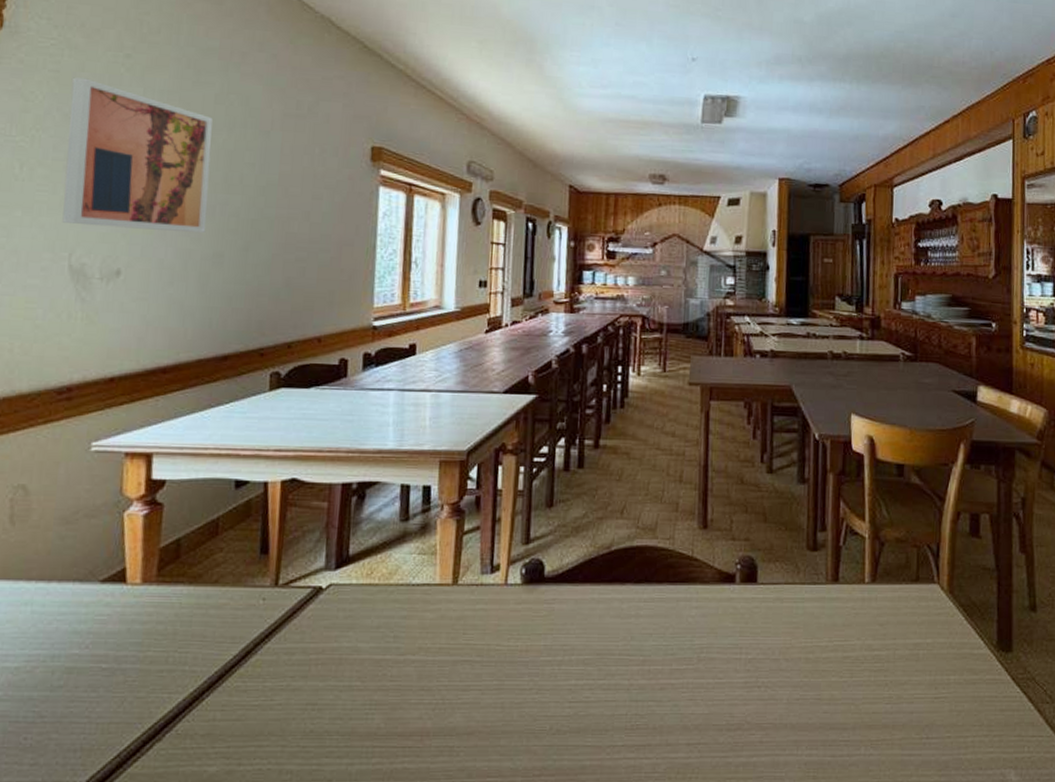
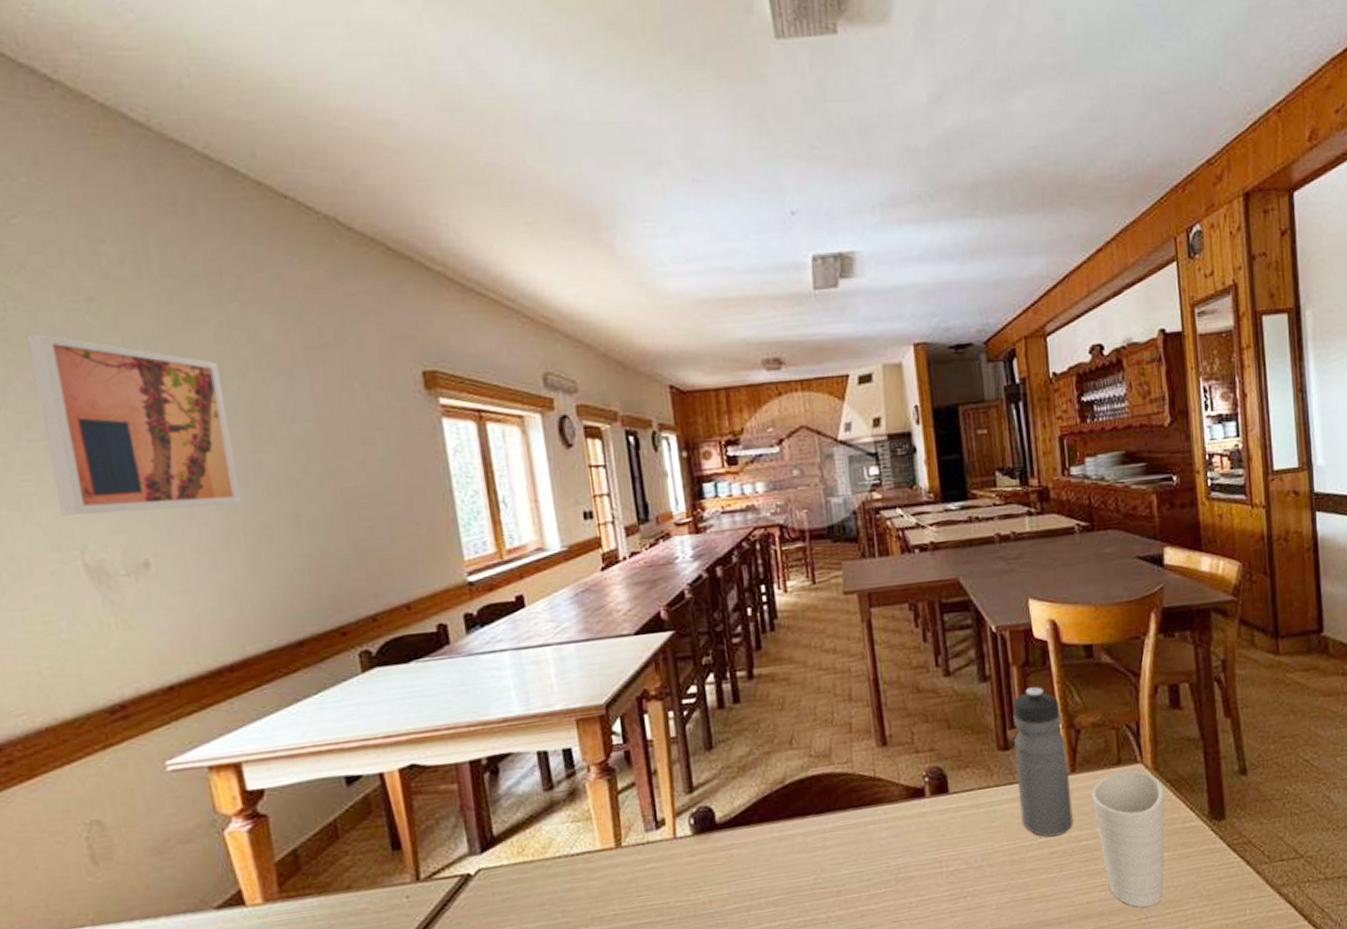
water bottle: none [820,496,870,643] -> present [1013,687,1073,838]
cup: none [888,587,957,727] -> present [1092,769,1165,908]

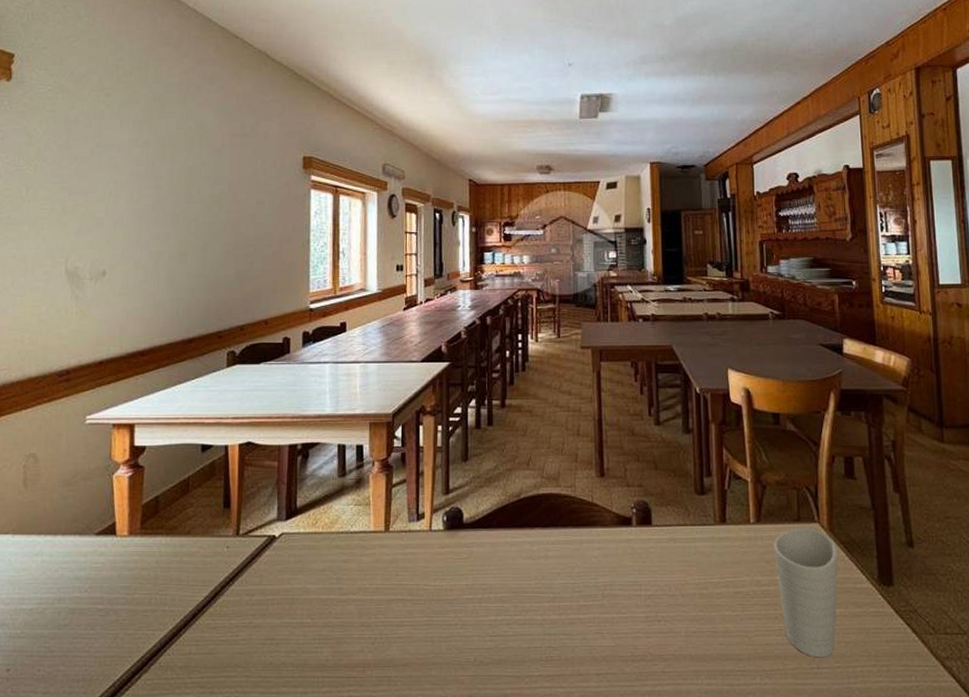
wall art: present [27,334,242,515] -> none [60,115,175,237]
water bottle: present [1013,687,1073,838] -> none [709,444,756,579]

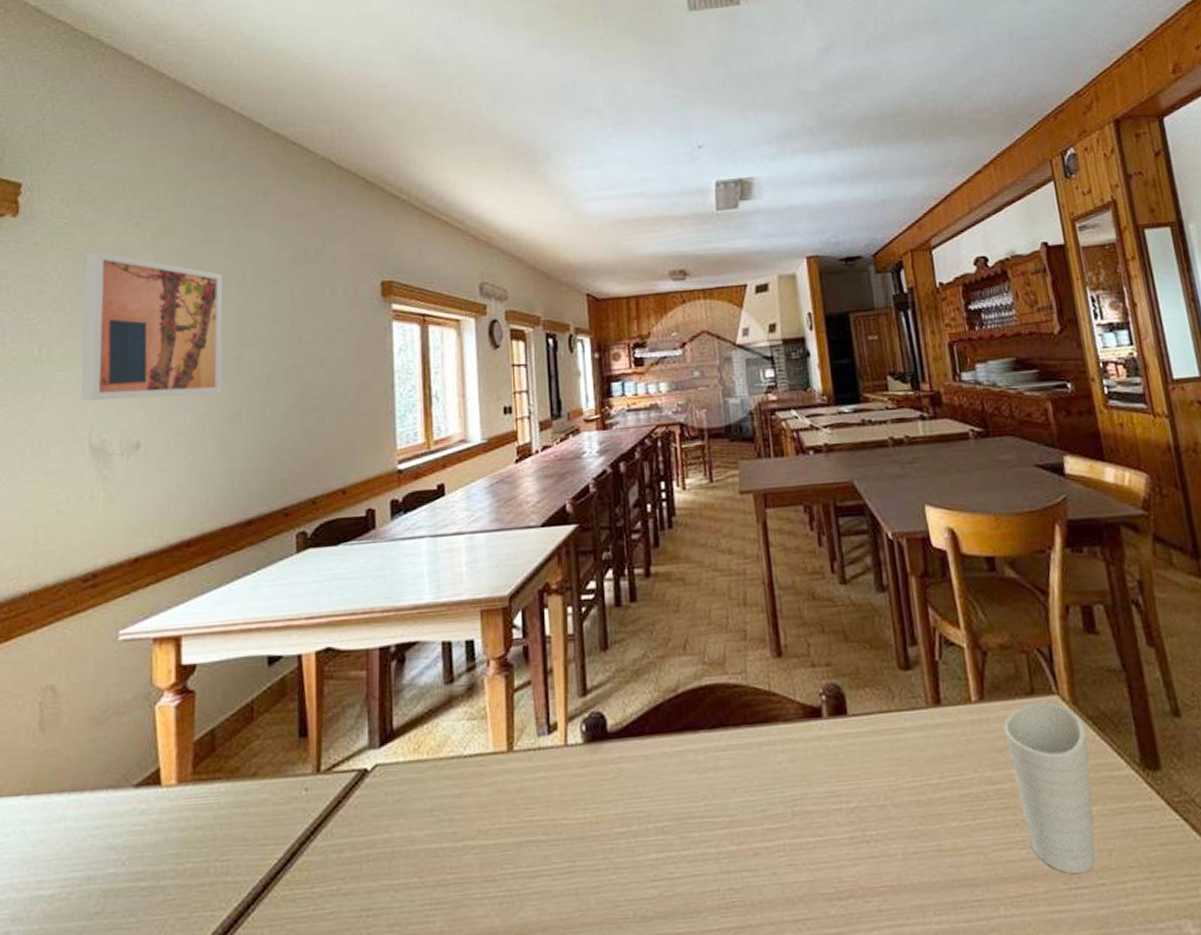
wall art: none [60,115,175,237] -> present [81,252,223,401]

